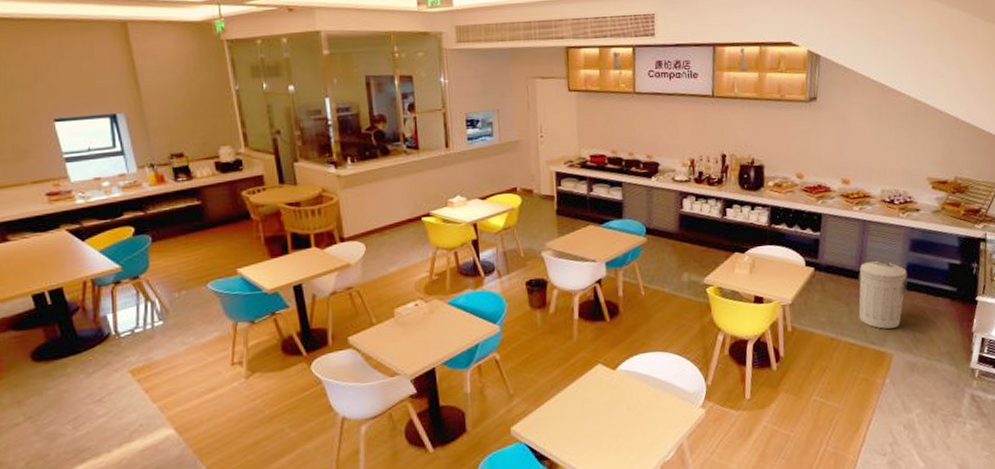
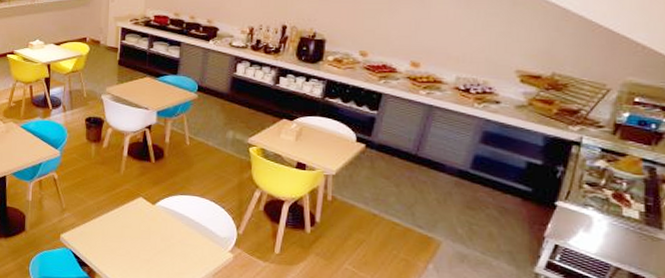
trash can: present [857,261,908,329] -> none [408,147,473,217]

